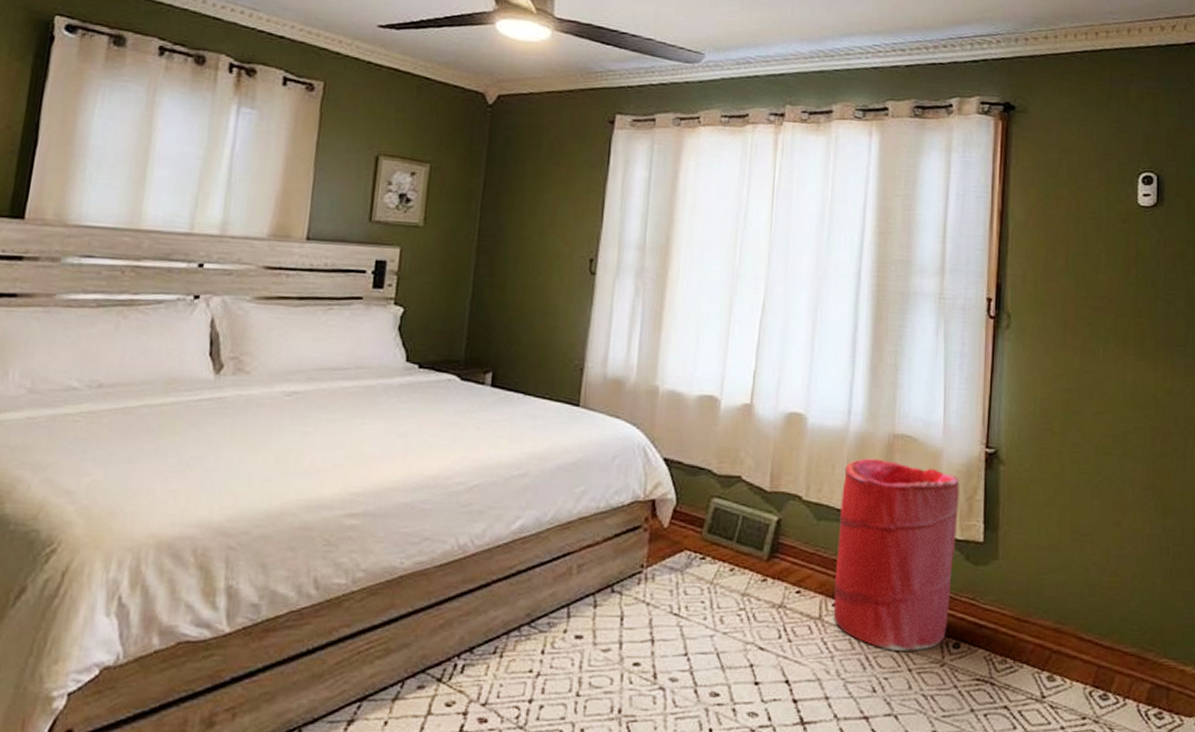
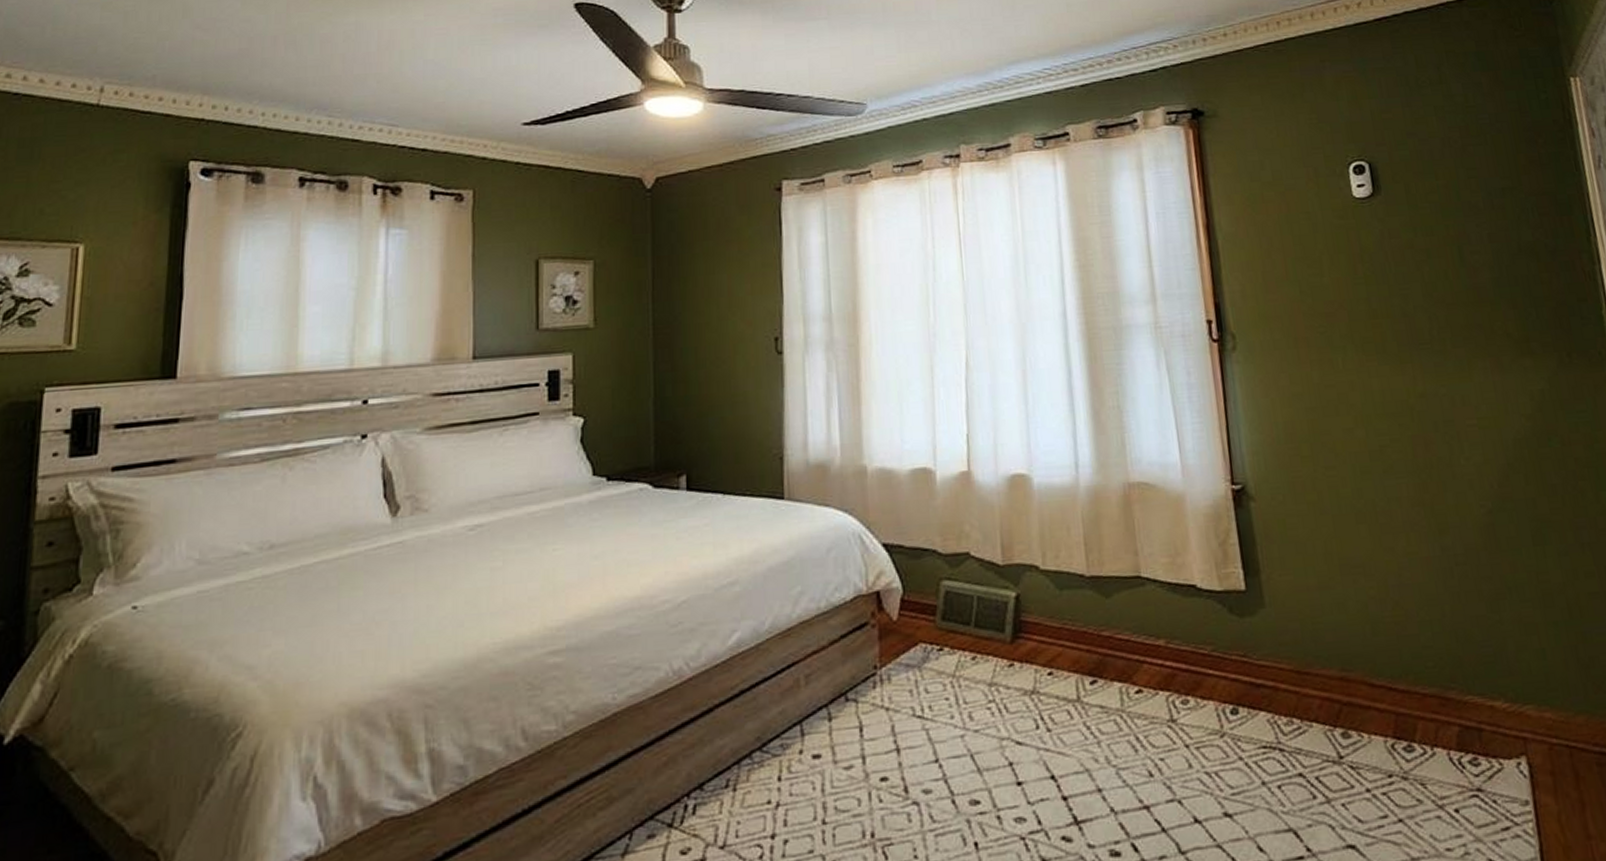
laundry hamper: present [833,458,960,651] -> none [1080,512,1221,727]

